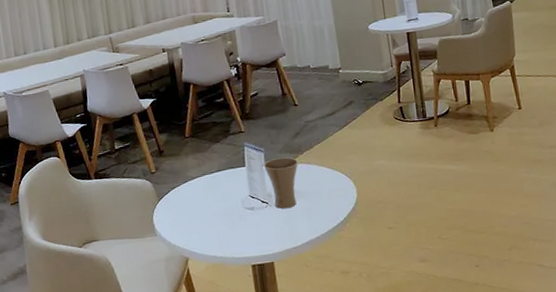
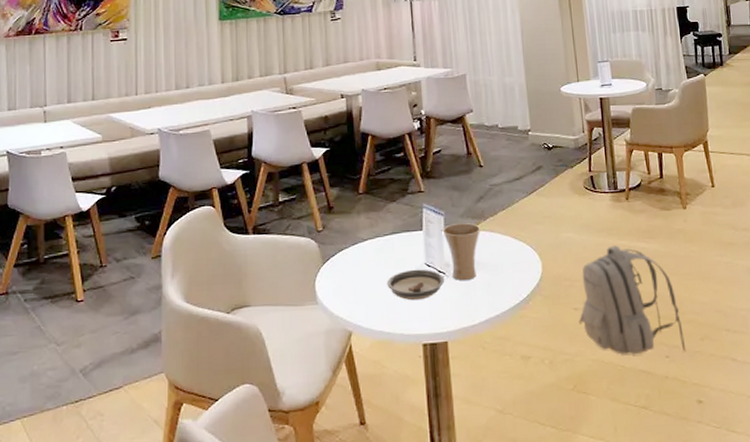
saucer: none [216,200,269,229] -> present [387,269,445,301]
backpack: none [393,169,495,266] -> present [579,245,687,355]

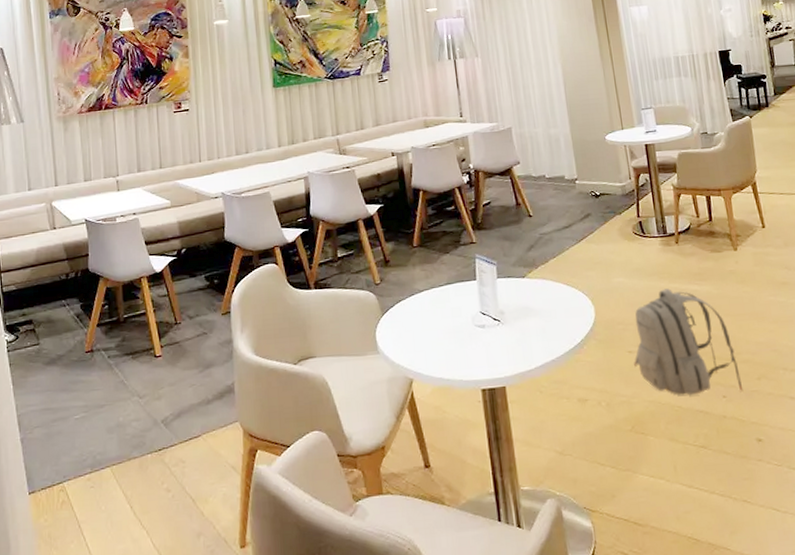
saucer: present [387,269,445,301] -> none [444,317,501,348]
cup: present [442,223,481,280] -> none [495,271,534,327]

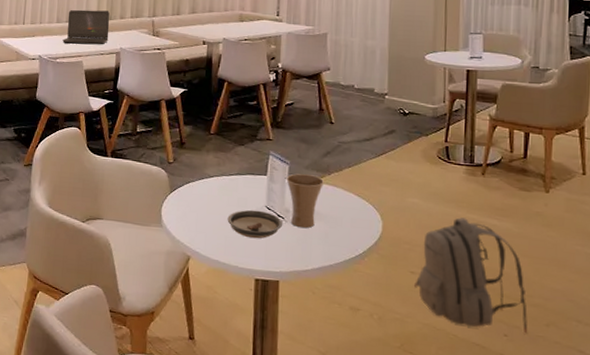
laptop computer: none [245,135,294,176] -> present [62,9,110,45]
saucer: none [444,317,501,348] -> present [227,209,283,239]
cup: none [495,271,534,327] -> present [286,173,325,228]

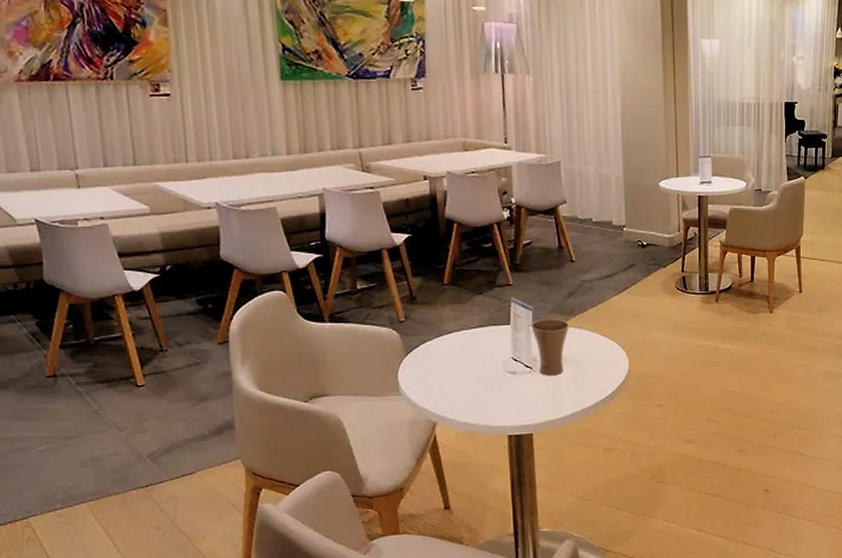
laptop computer: present [62,9,110,45] -> none [245,141,306,186]
saucer: present [227,209,283,239] -> none [472,363,532,394]
backpack: present [414,217,528,334] -> none [661,346,759,449]

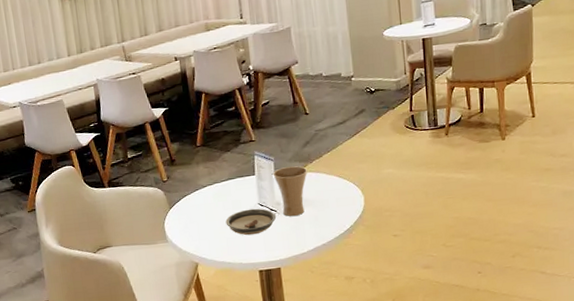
saucer: none [472,363,532,394] -> present [225,208,277,236]

